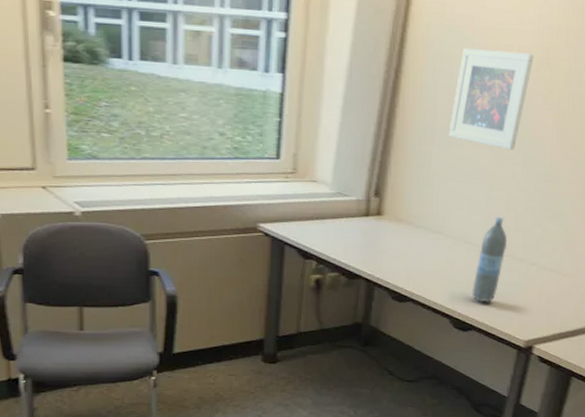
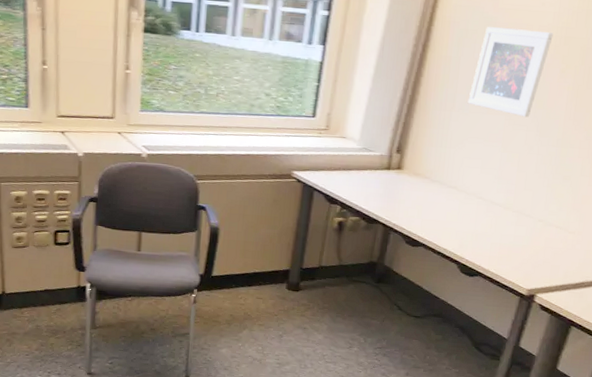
water bottle: present [471,216,507,303] -> none [479,176,517,253]

